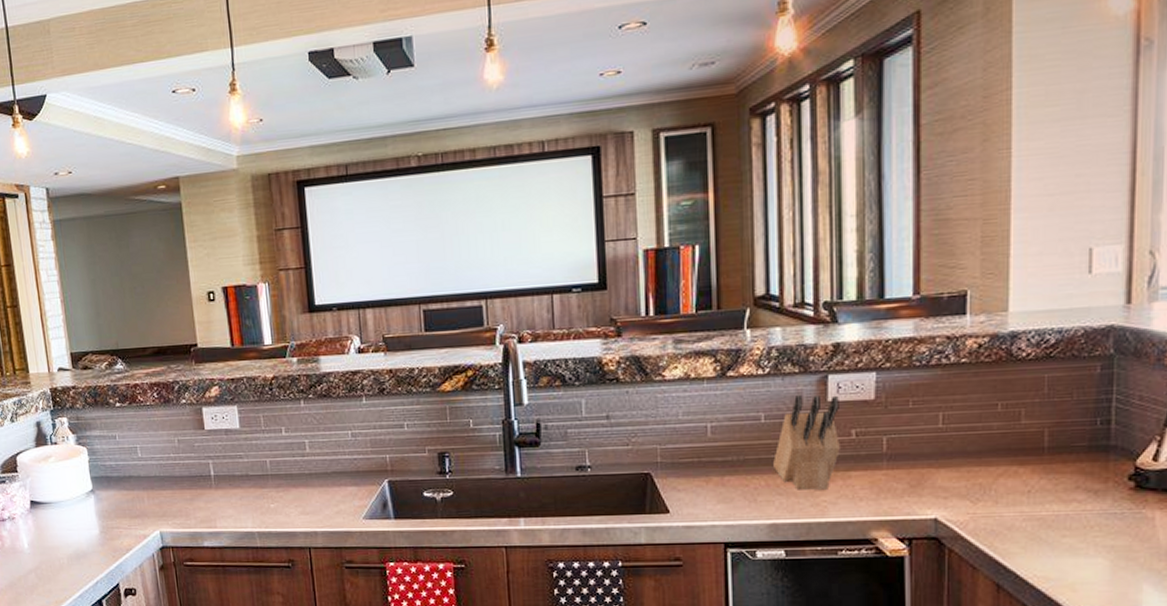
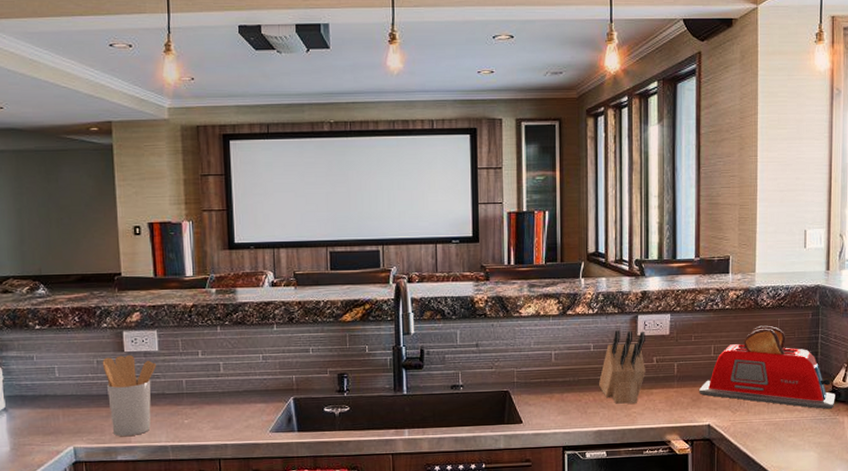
utensil holder: none [183,433,239,520] -> present [102,355,157,436]
toaster: none [919,384,1140,499] -> present [698,325,835,409]

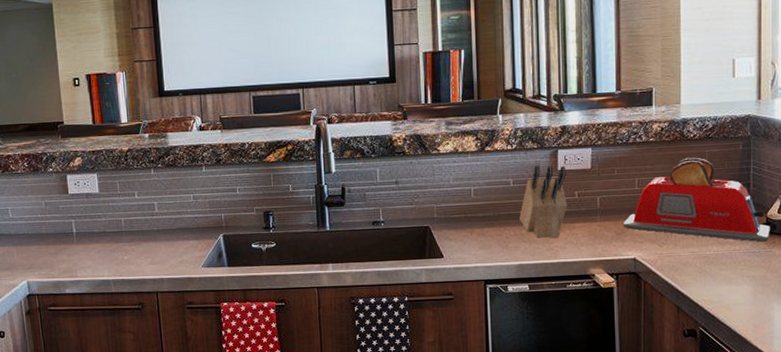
utensil holder: present [102,355,157,436] -> none [49,197,98,271]

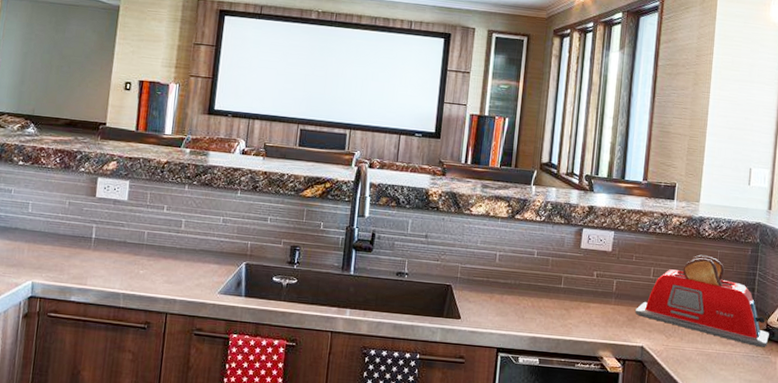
knife block: present [520,165,567,238] -> none [539,240,589,315]

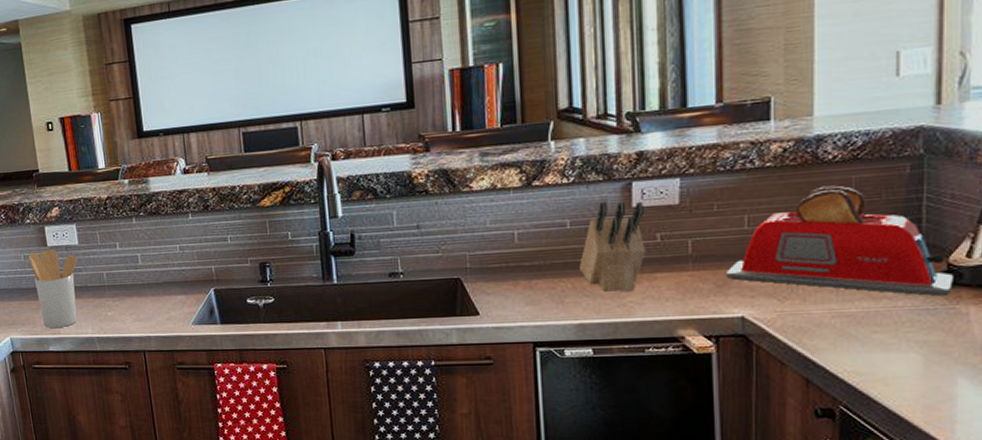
utensil holder: none [71,200,124,279] -> present [28,249,78,328]
knife block: none [539,240,589,315] -> present [580,201,645,292]

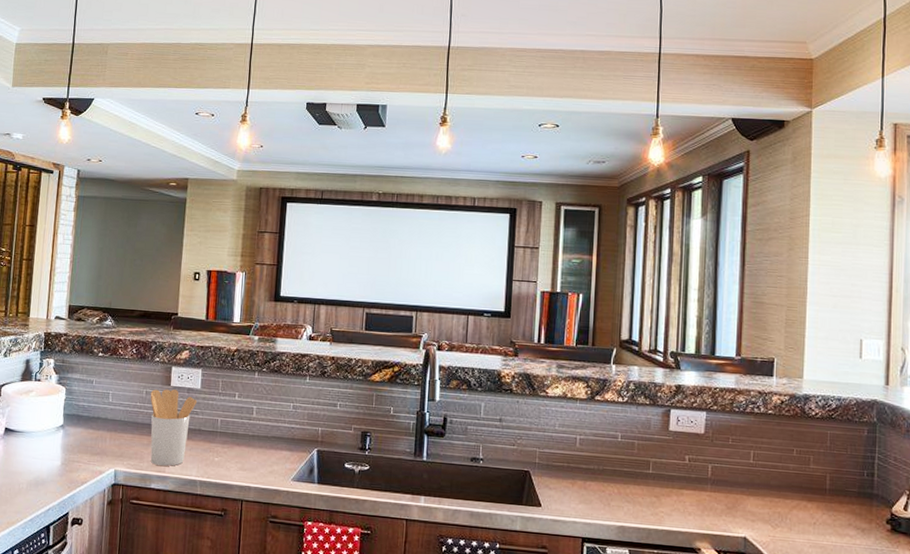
knife block: present [580,201,645,292] -> none [625,422,678,502]
toaster: present [725,185,953,296] -> none [734,436,895,539]

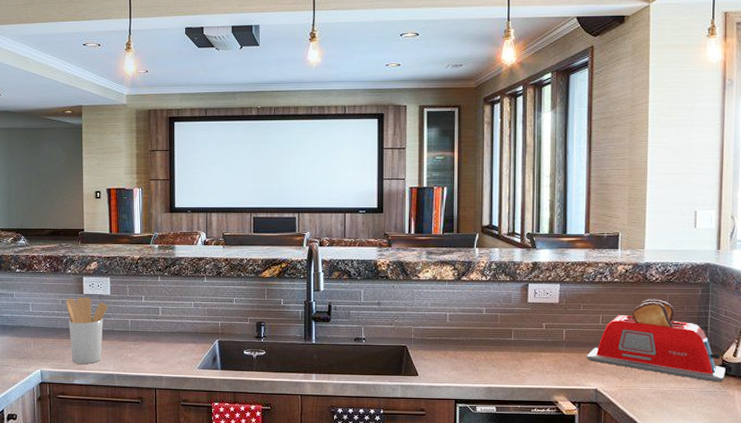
toaster: none [734,436,895,539] -> present [586,299,726,382]

